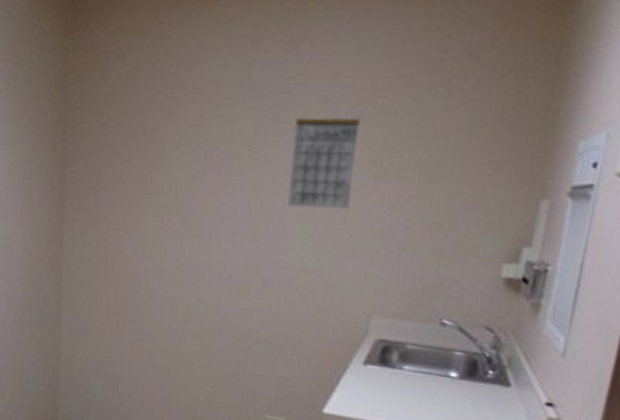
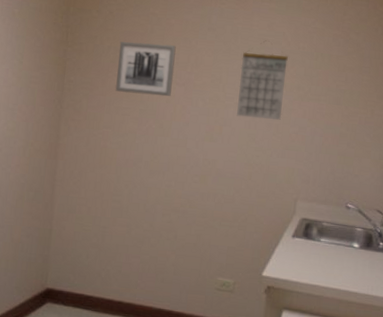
wall art: none [128,114,205,186] -> present [115,41,176,97]

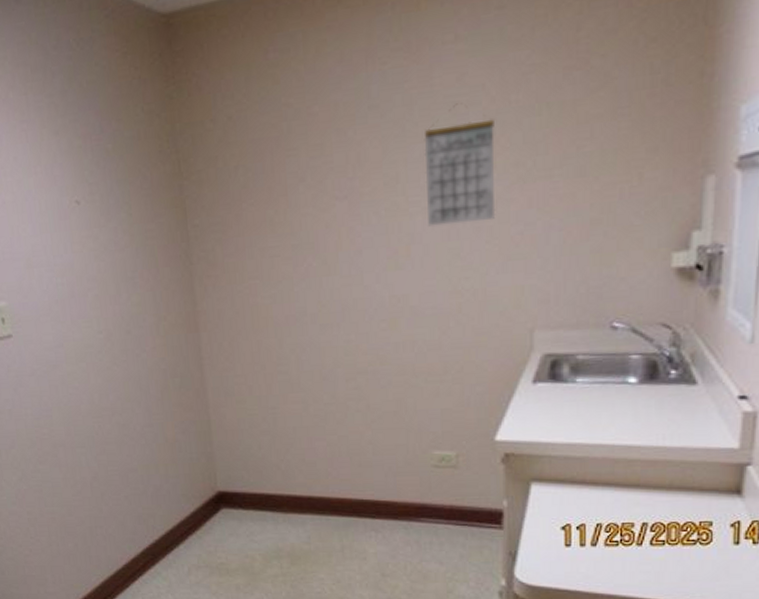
wall art: present [115,41,176,97] -> none [249,143,331,228]

